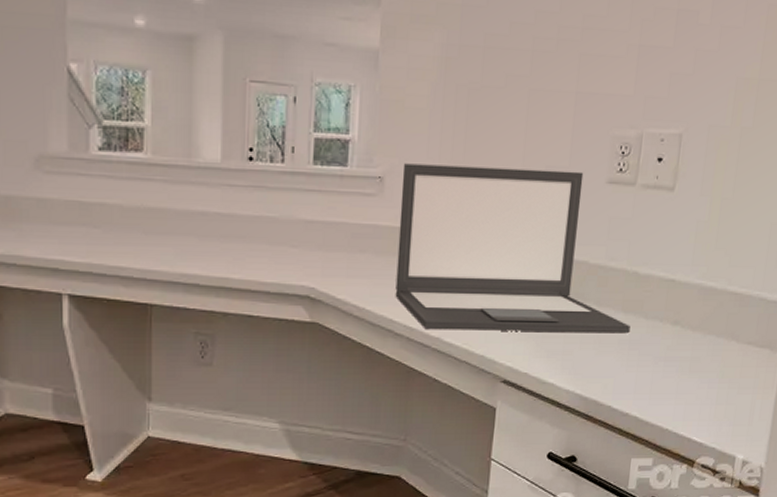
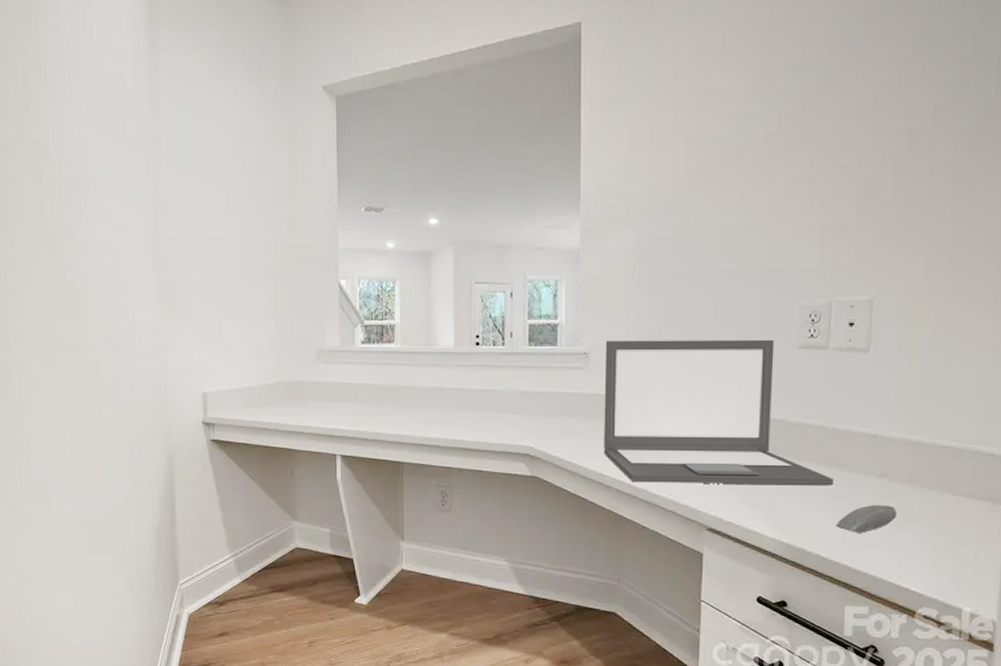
computer mouse: none [629,354,686,382] -> present [836,505,897,533]

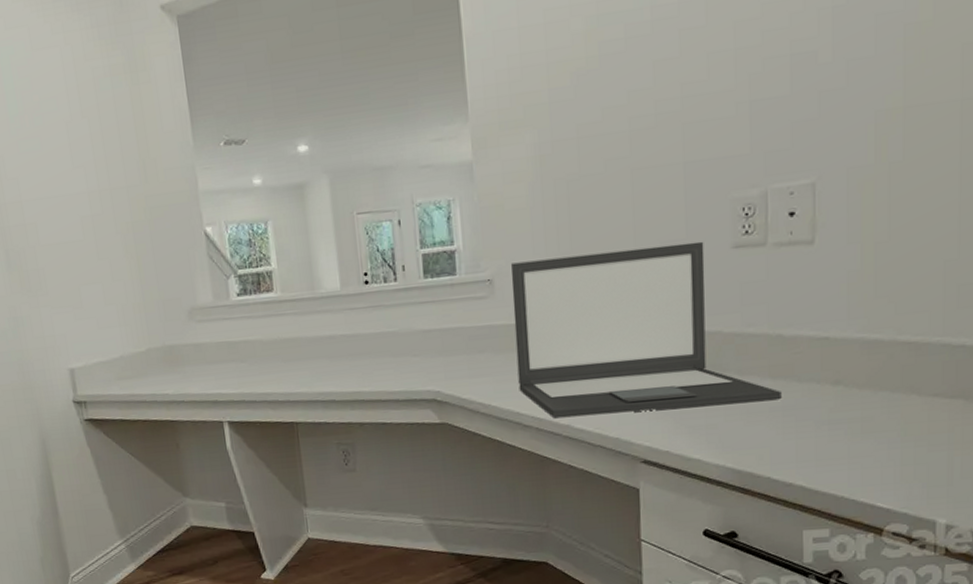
computer mouse: present [836,505,897,533] -> none [787,415,856,449]

